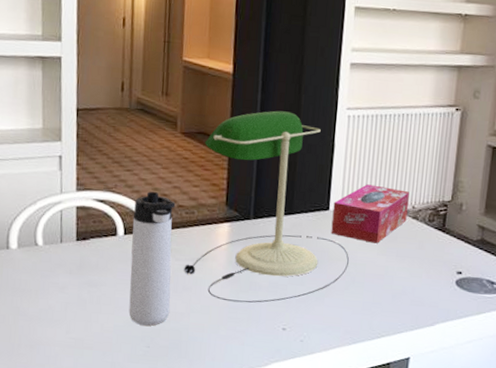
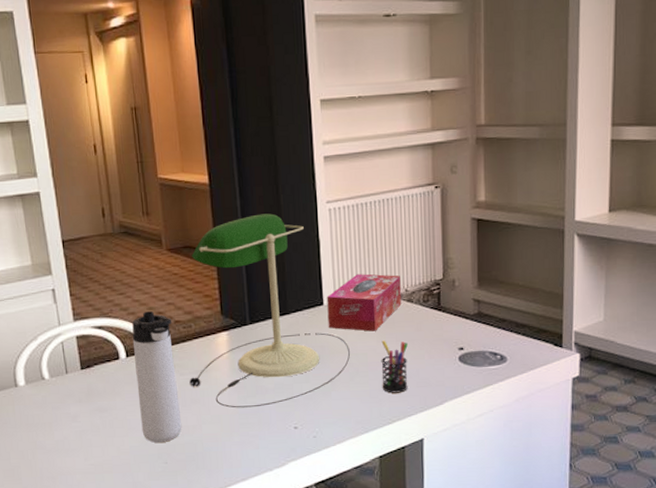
pen holder: none [376,254,407,309] -> present [381,340,408,393]

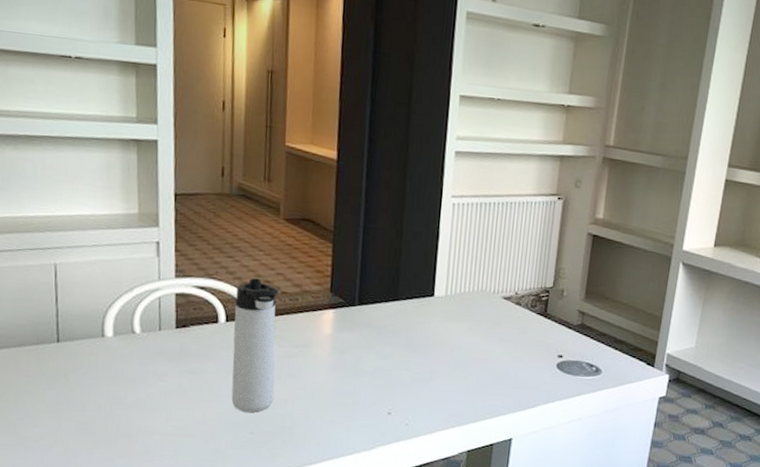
desk lamp: present [189,213,350,408] -> none [288,197,454,389]
tissue box: present [326,274,401,332] -> none [435,271,513,329]
pen holder: present [381,340,408,393] -> none [479,338,510,392]

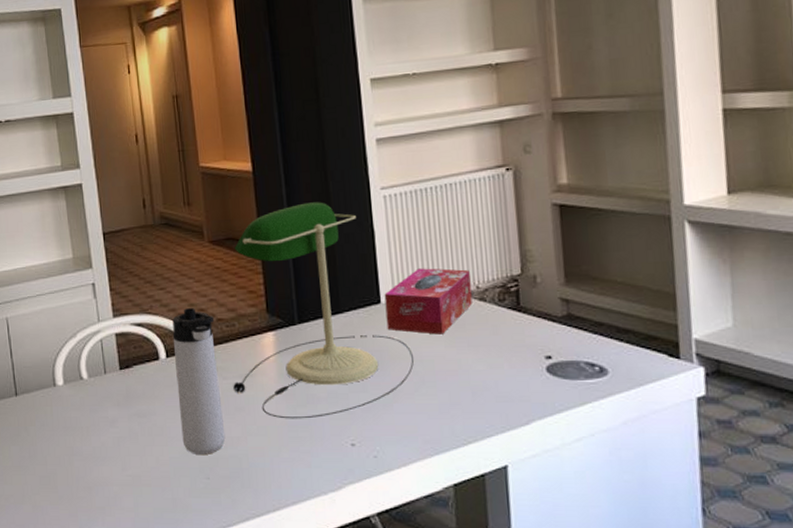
desk lamp: none [288,197,454,389] -> present [233,202,414,419]
tissue box: none [435,271,513,329] -> present [384,268,472,335]

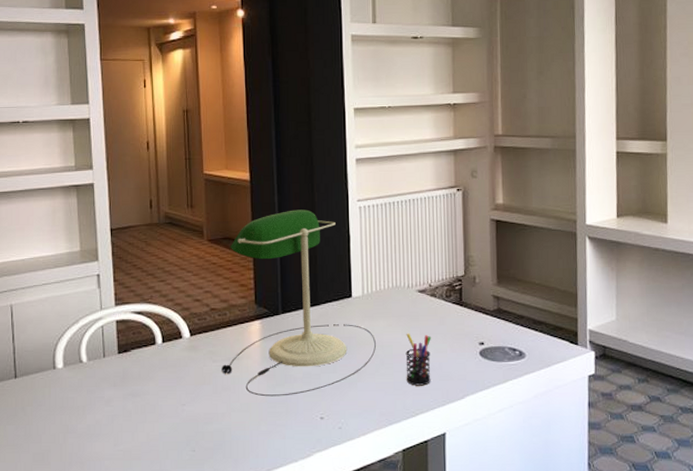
thermos bottle: present [172,308,226,454] -> none [169,299,212,429]
tissue box: present [384,268,472,335] -> none [355,268,425,324]
pen holder: none [450,345,486,409] -> present [405,333,431,386]

